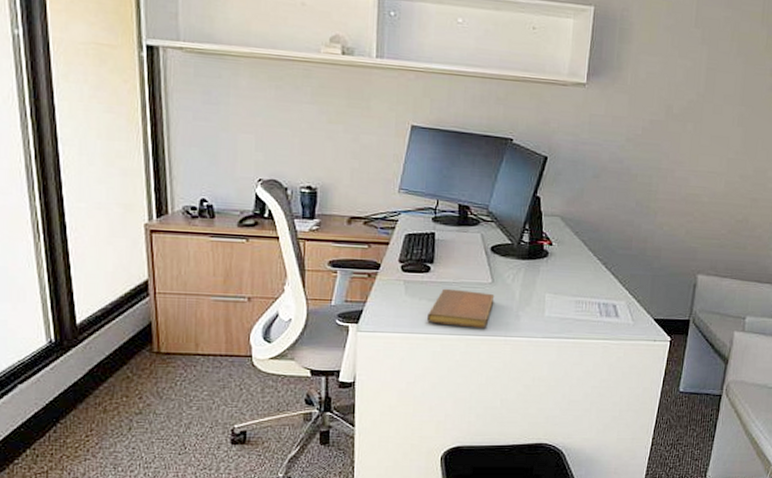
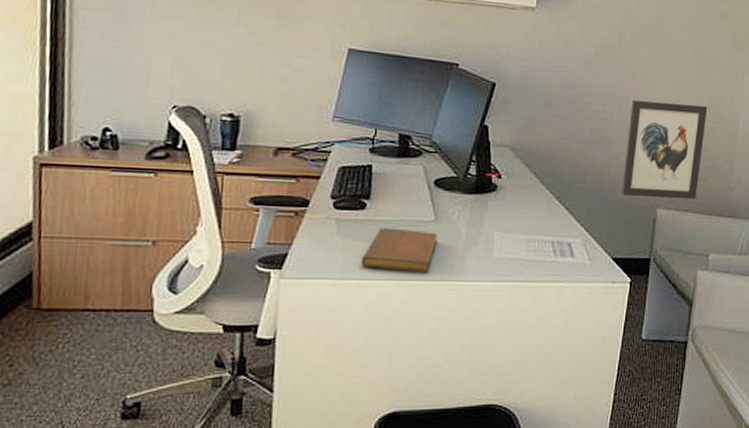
wall art: none [664,172,751,267] -> present [621,99,708,200]

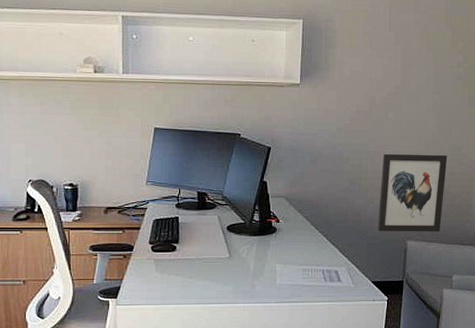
notebook: present [360,227,438,272] -> none [175,264,232,297]

